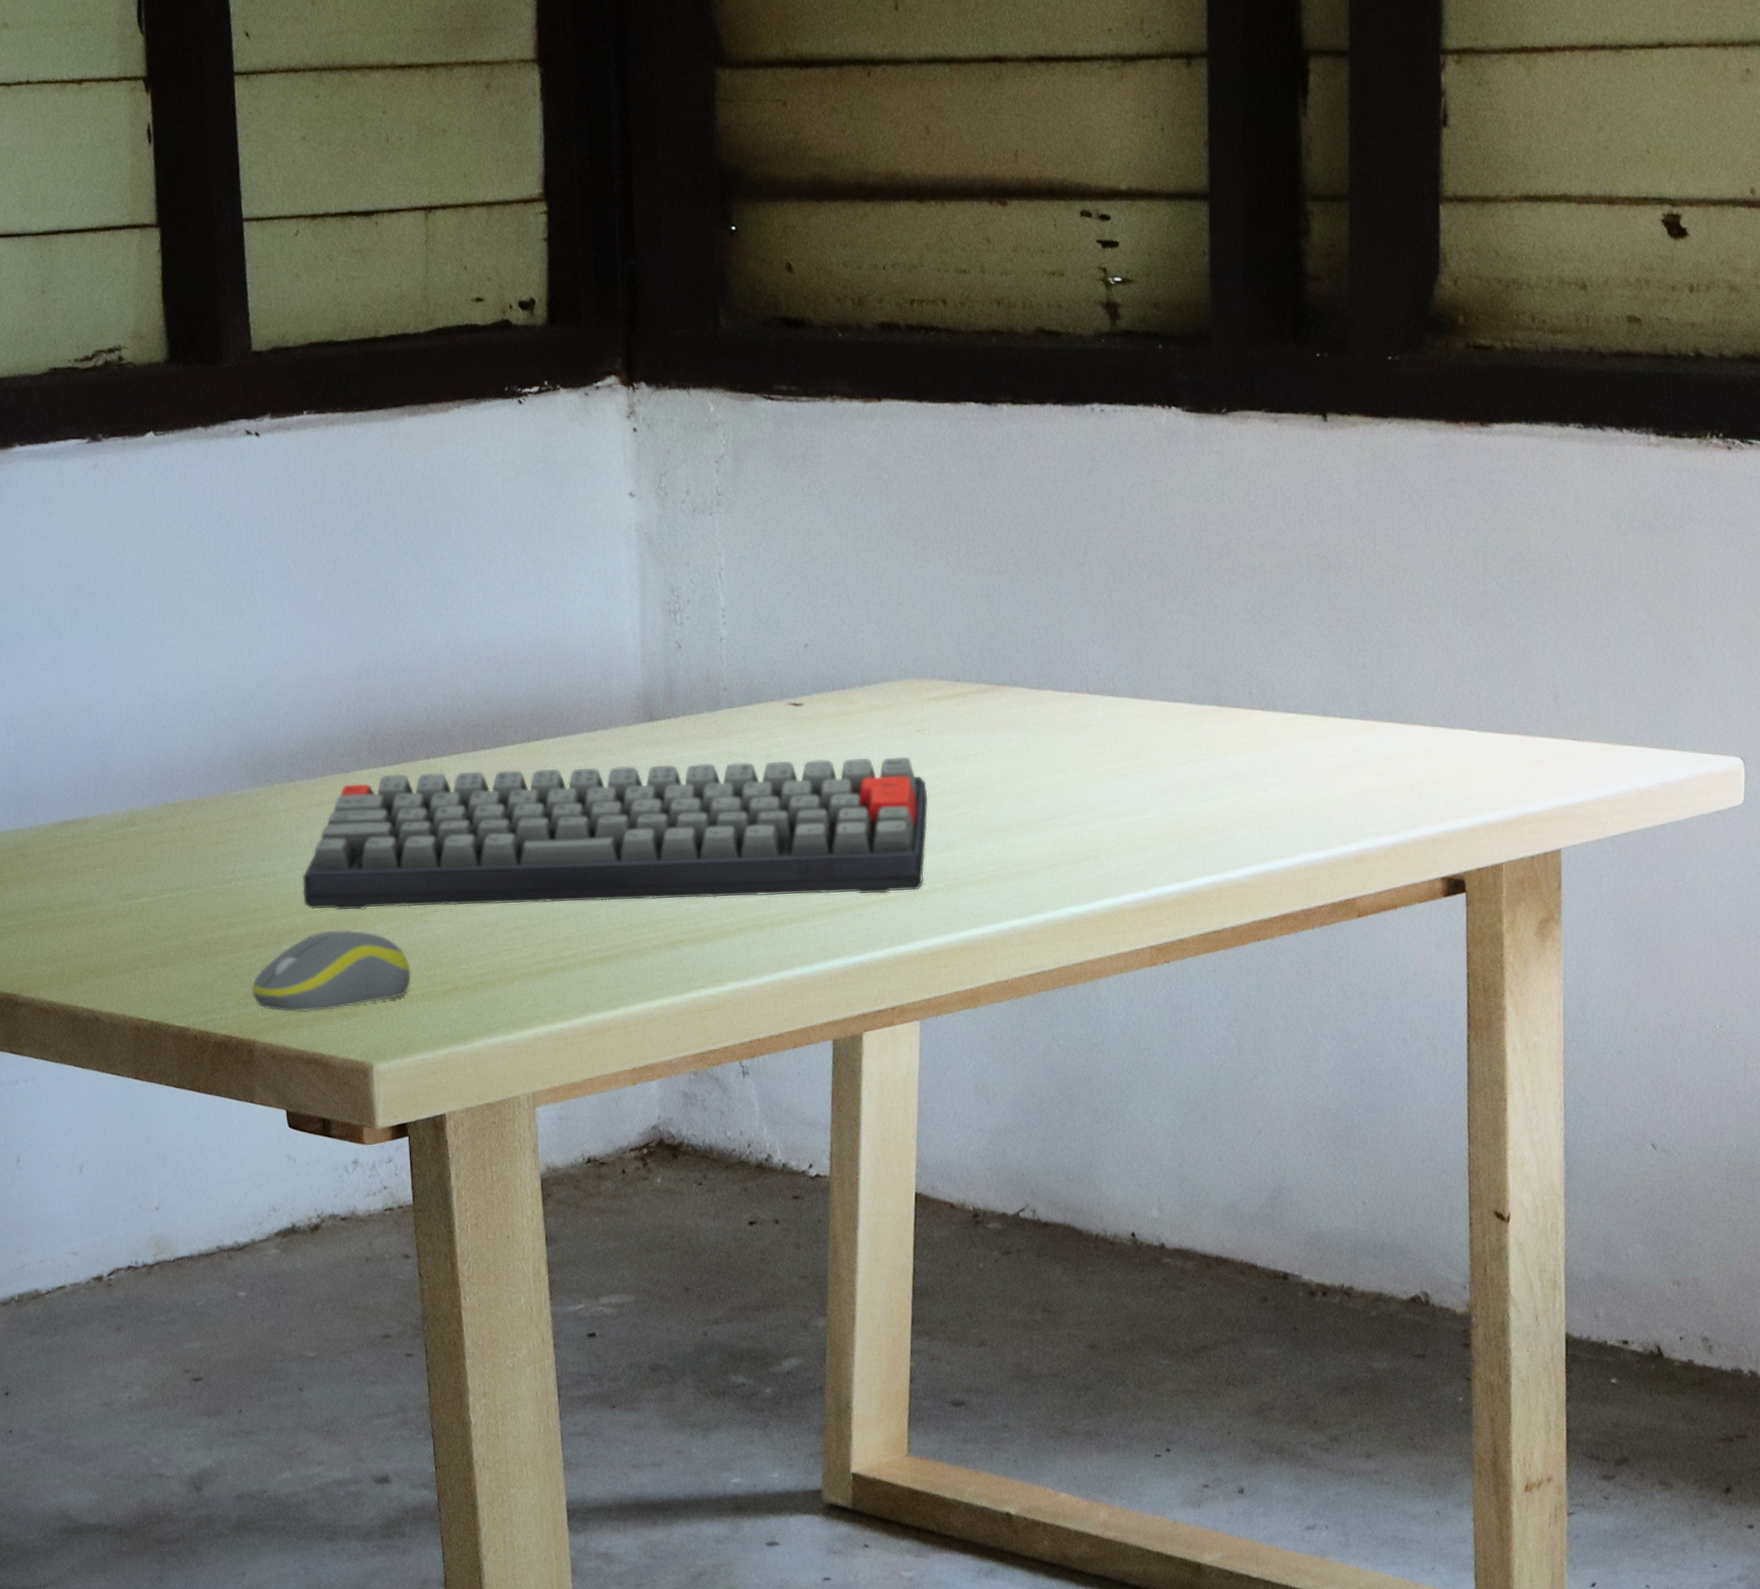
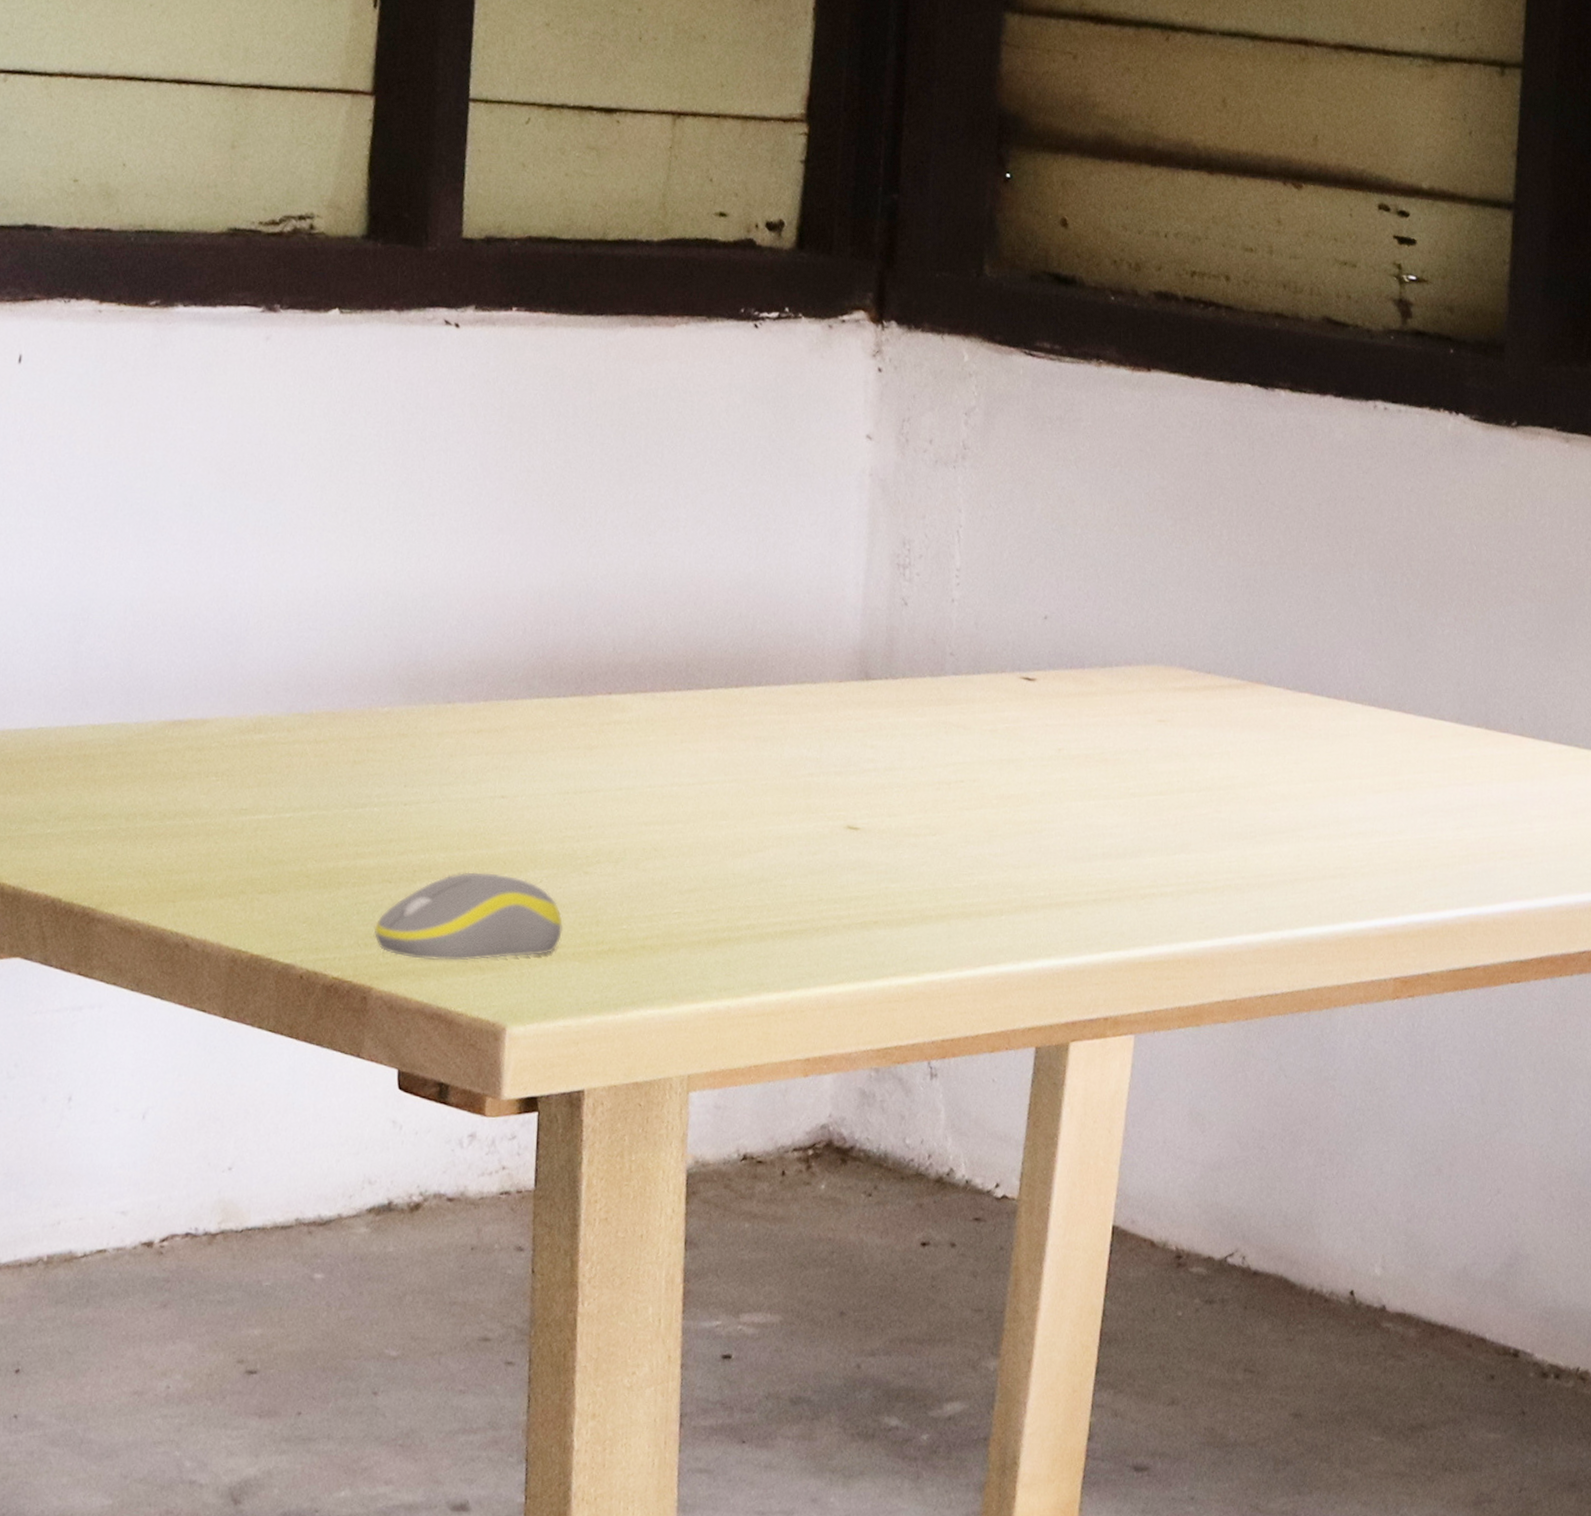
keyboard: present [302,756,929,911] -> none [447,706,1165,893]

